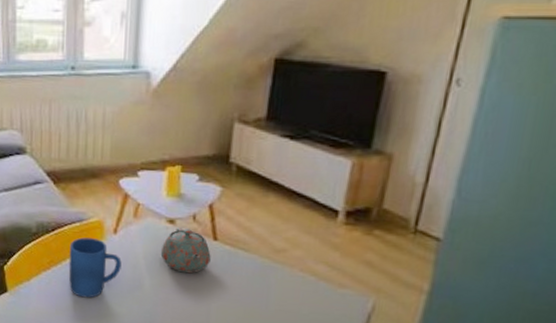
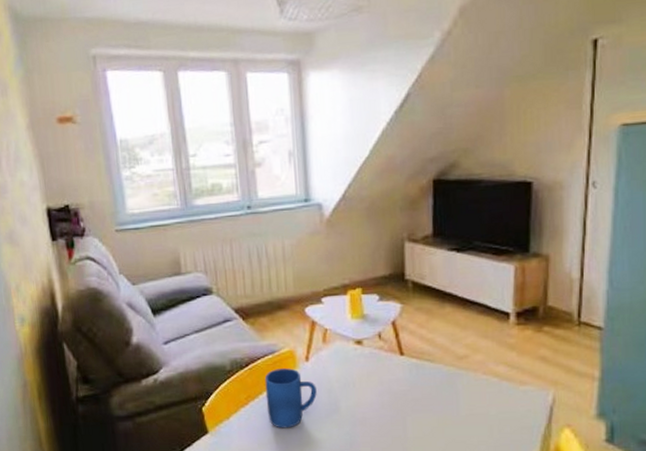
teapot: present [160,228,211,274] -> none [352,347,400,391]

